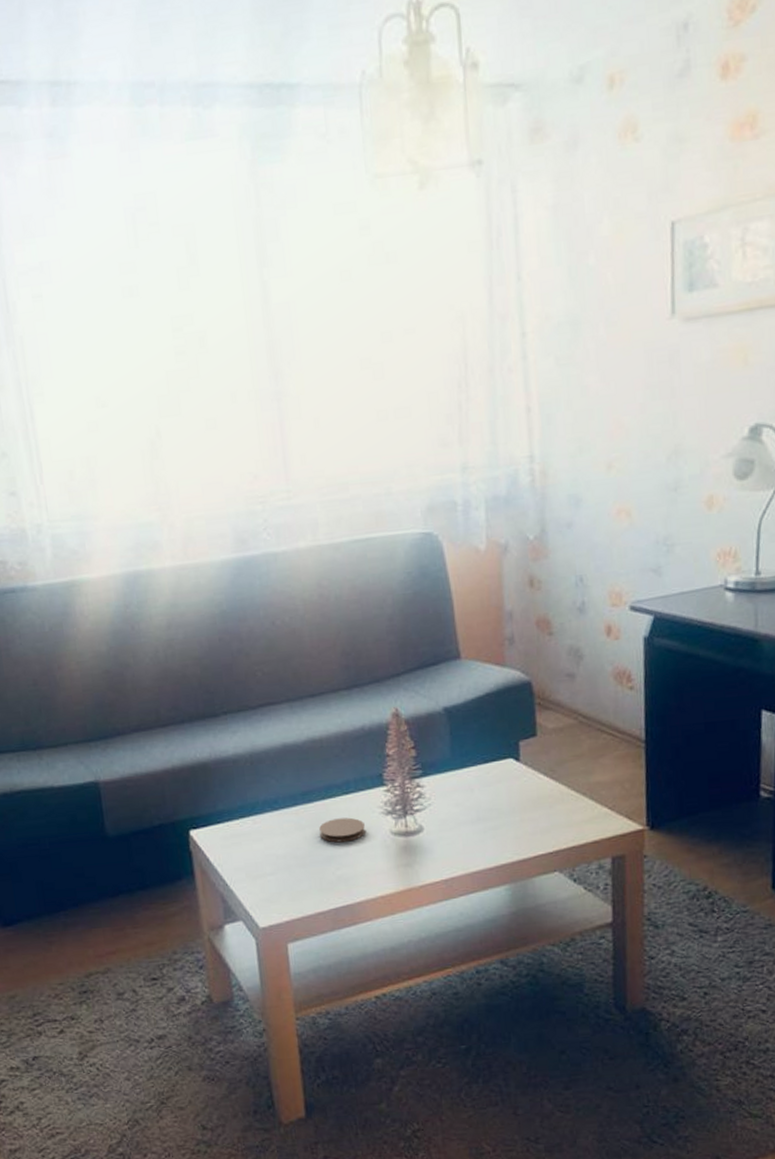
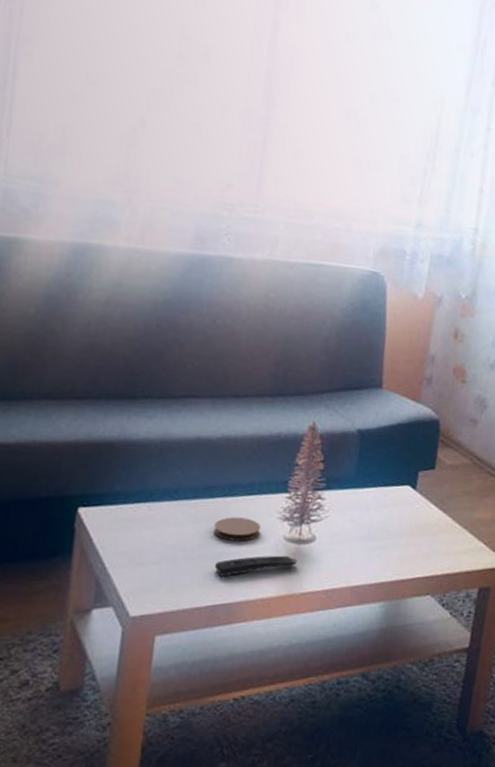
remote control: none [328,850,409,879] -> present [214,555,297,577]

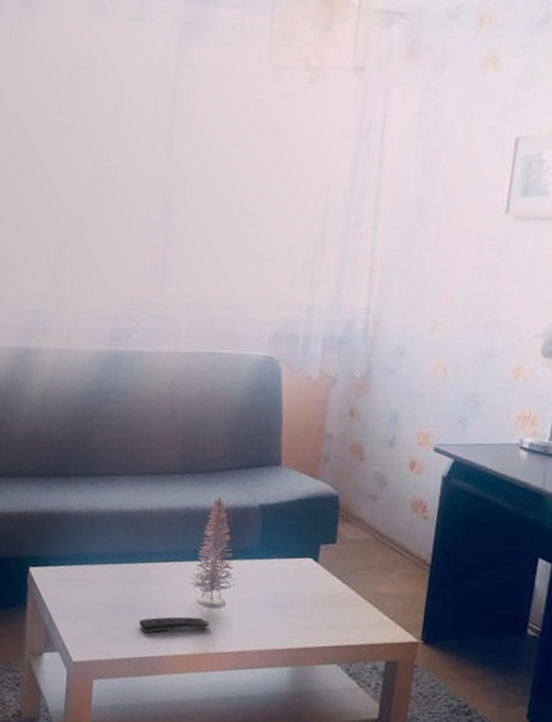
coaster: present [214,517,261,542] -> none [137,580,176,603]

